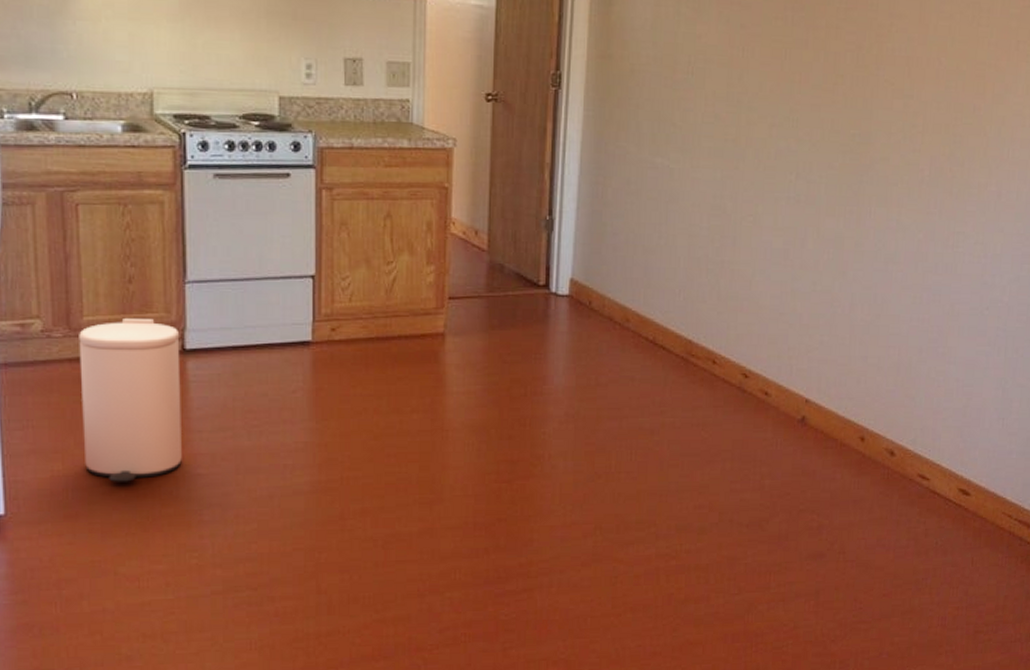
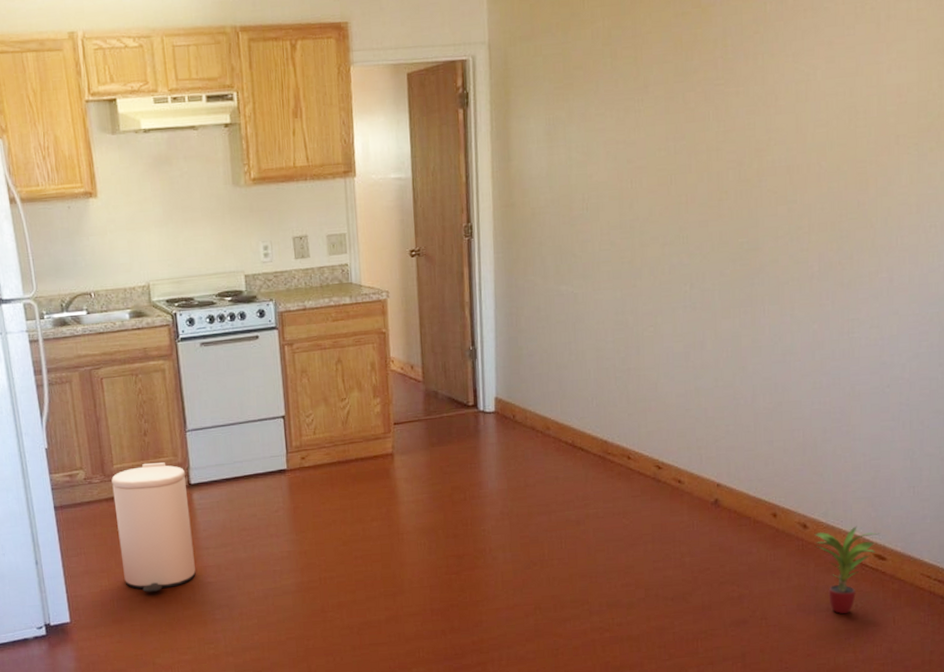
potted plant: none [901,456,967,552] -> present [814,525,880,614]

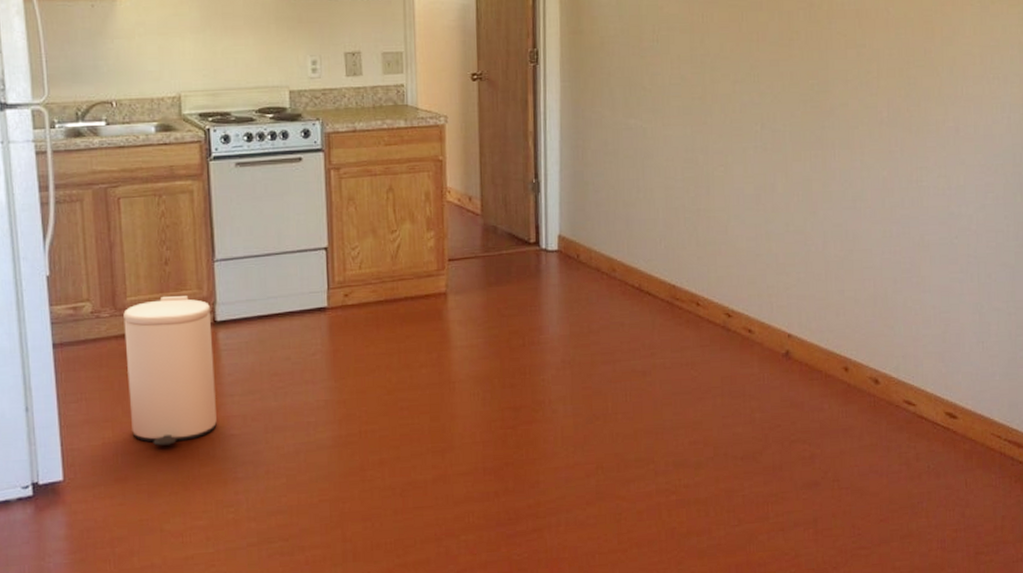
potted plant: present [814,525,880,614] -> none [886,381,951,476]

